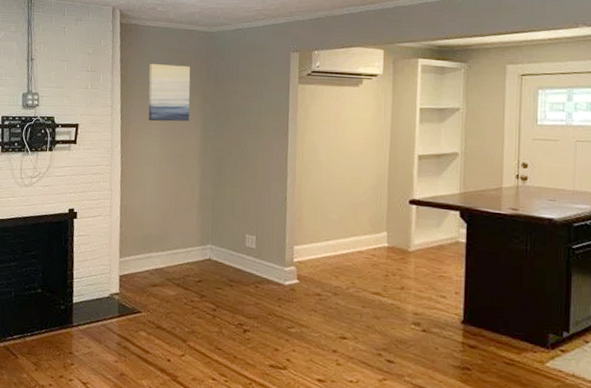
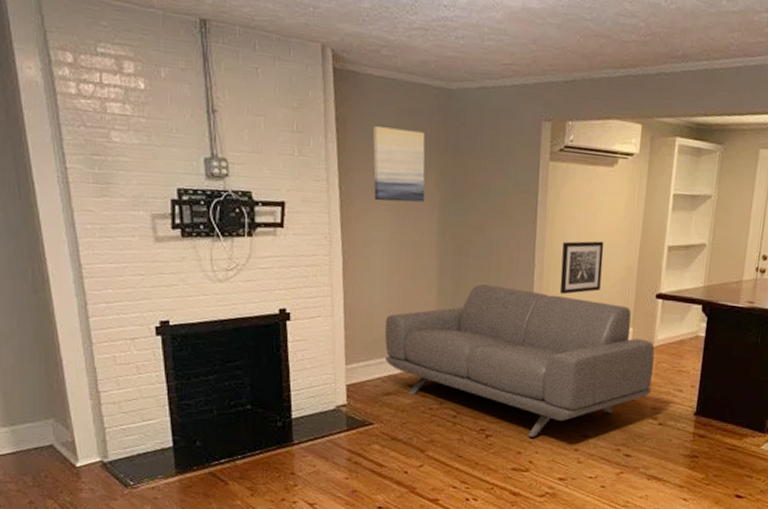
sofa: none [153,189,413,335] -> present [384,284,655,437]
wall art: none [312,151,354,200] -> present [559,241,604,295]

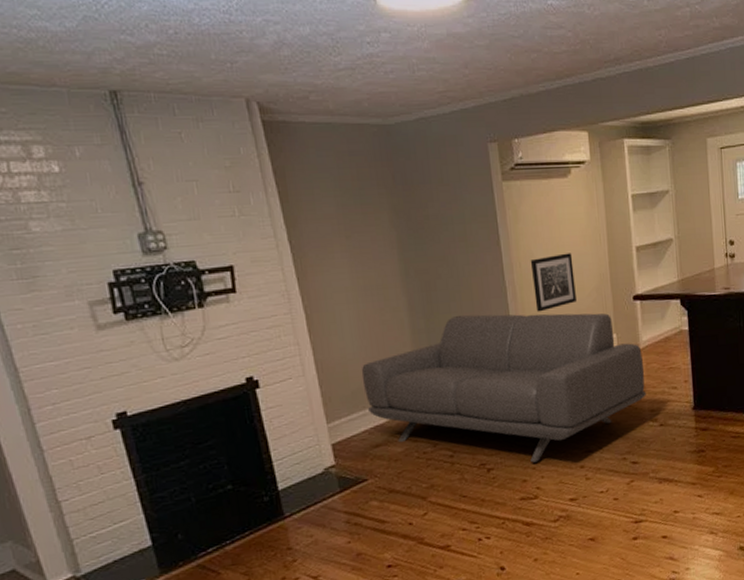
wall art: present [373,126,425,203] -> none [315,171,382,249]

